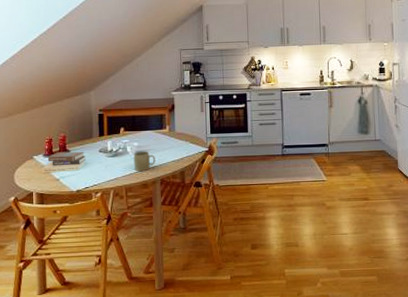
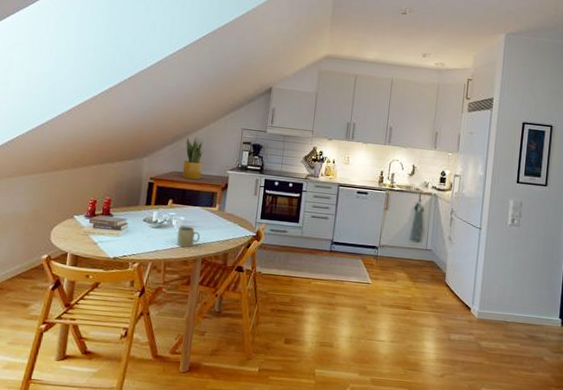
planter: none [127,65,148,106] -> present [182,137,204,180]

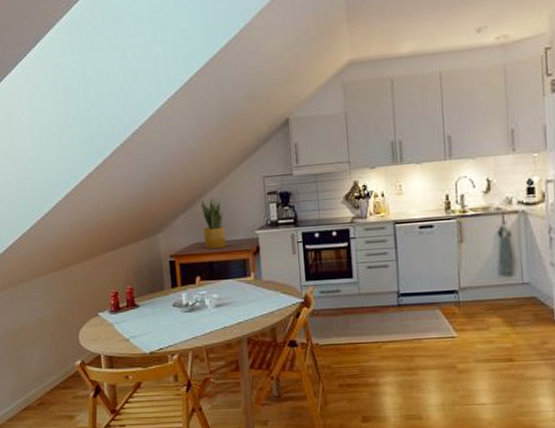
books: present [80,215,129,238] -> none [108,306,159,333]
mug: present [176,226,200,247] -> none [213,304,240,328]

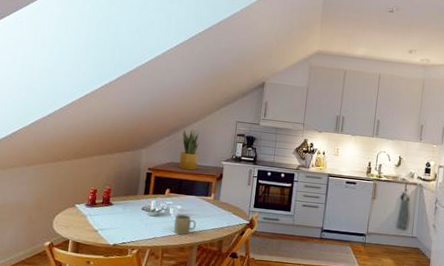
mug: none [213,304,240,328] -> present [173,214,196,235]

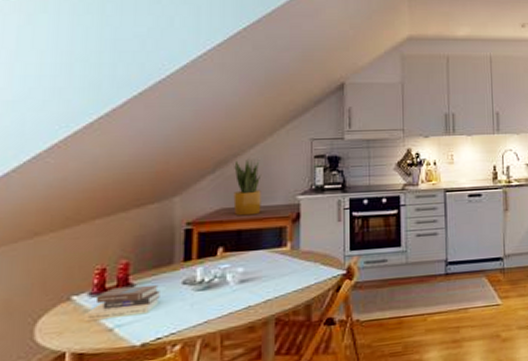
books: none [81,204,128,225] -> present [83,285,160,322]
mug: present [173,214,196,235] -> none [235,278,269,309]

